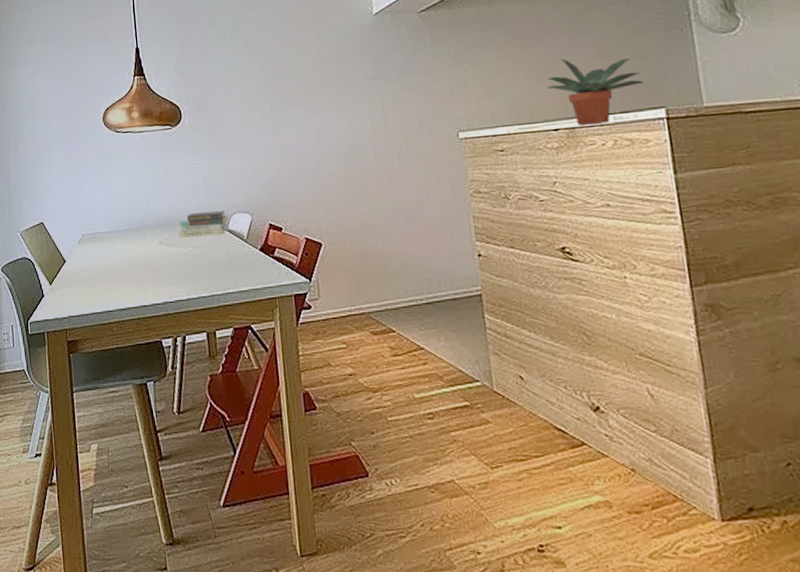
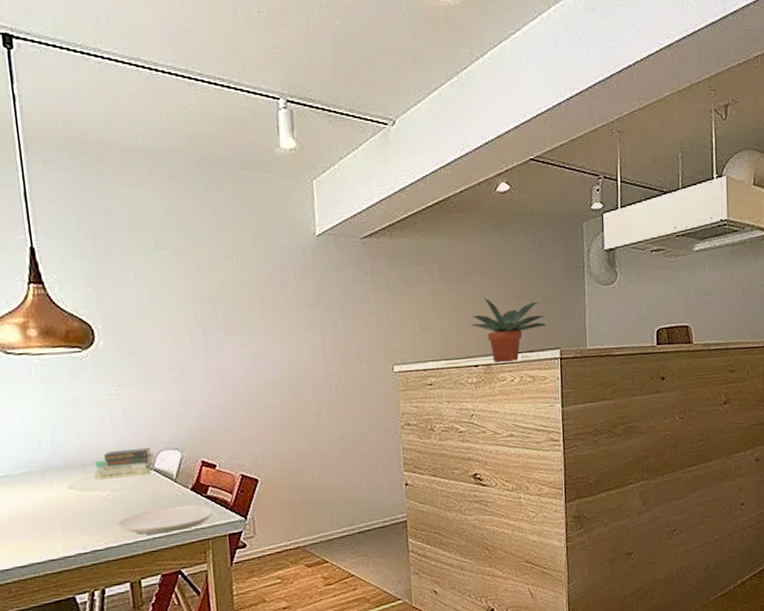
plate: none [197,264,282,290] -> present [117,505,215,535]

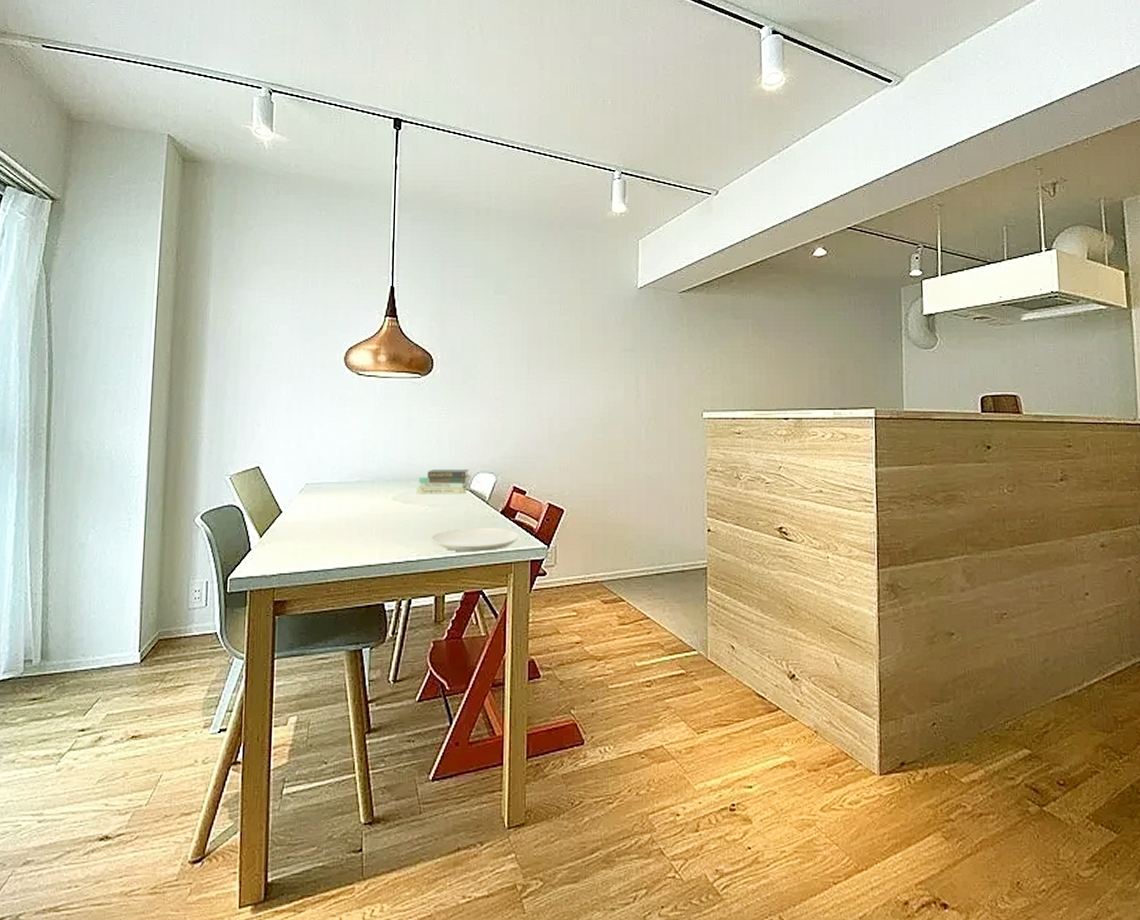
potted plant: present [472,297,547,362] -> none [783,353,861,417]

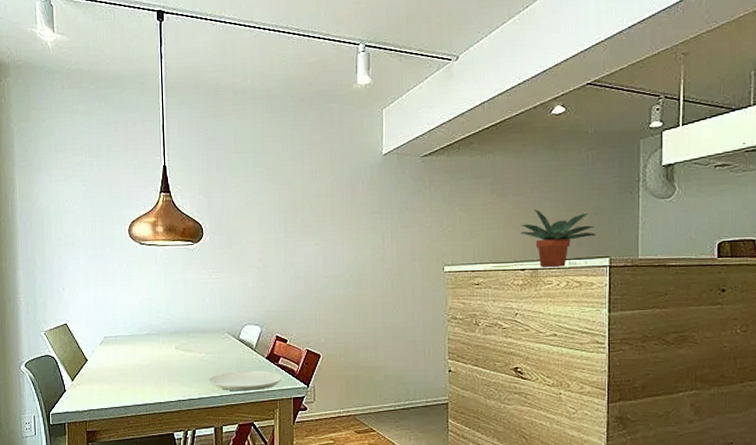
books: present [417,468,472,495] -> none [195,321,241,344]
potted plant: none [783,353,861,417] -> present [521,208,596,267]

